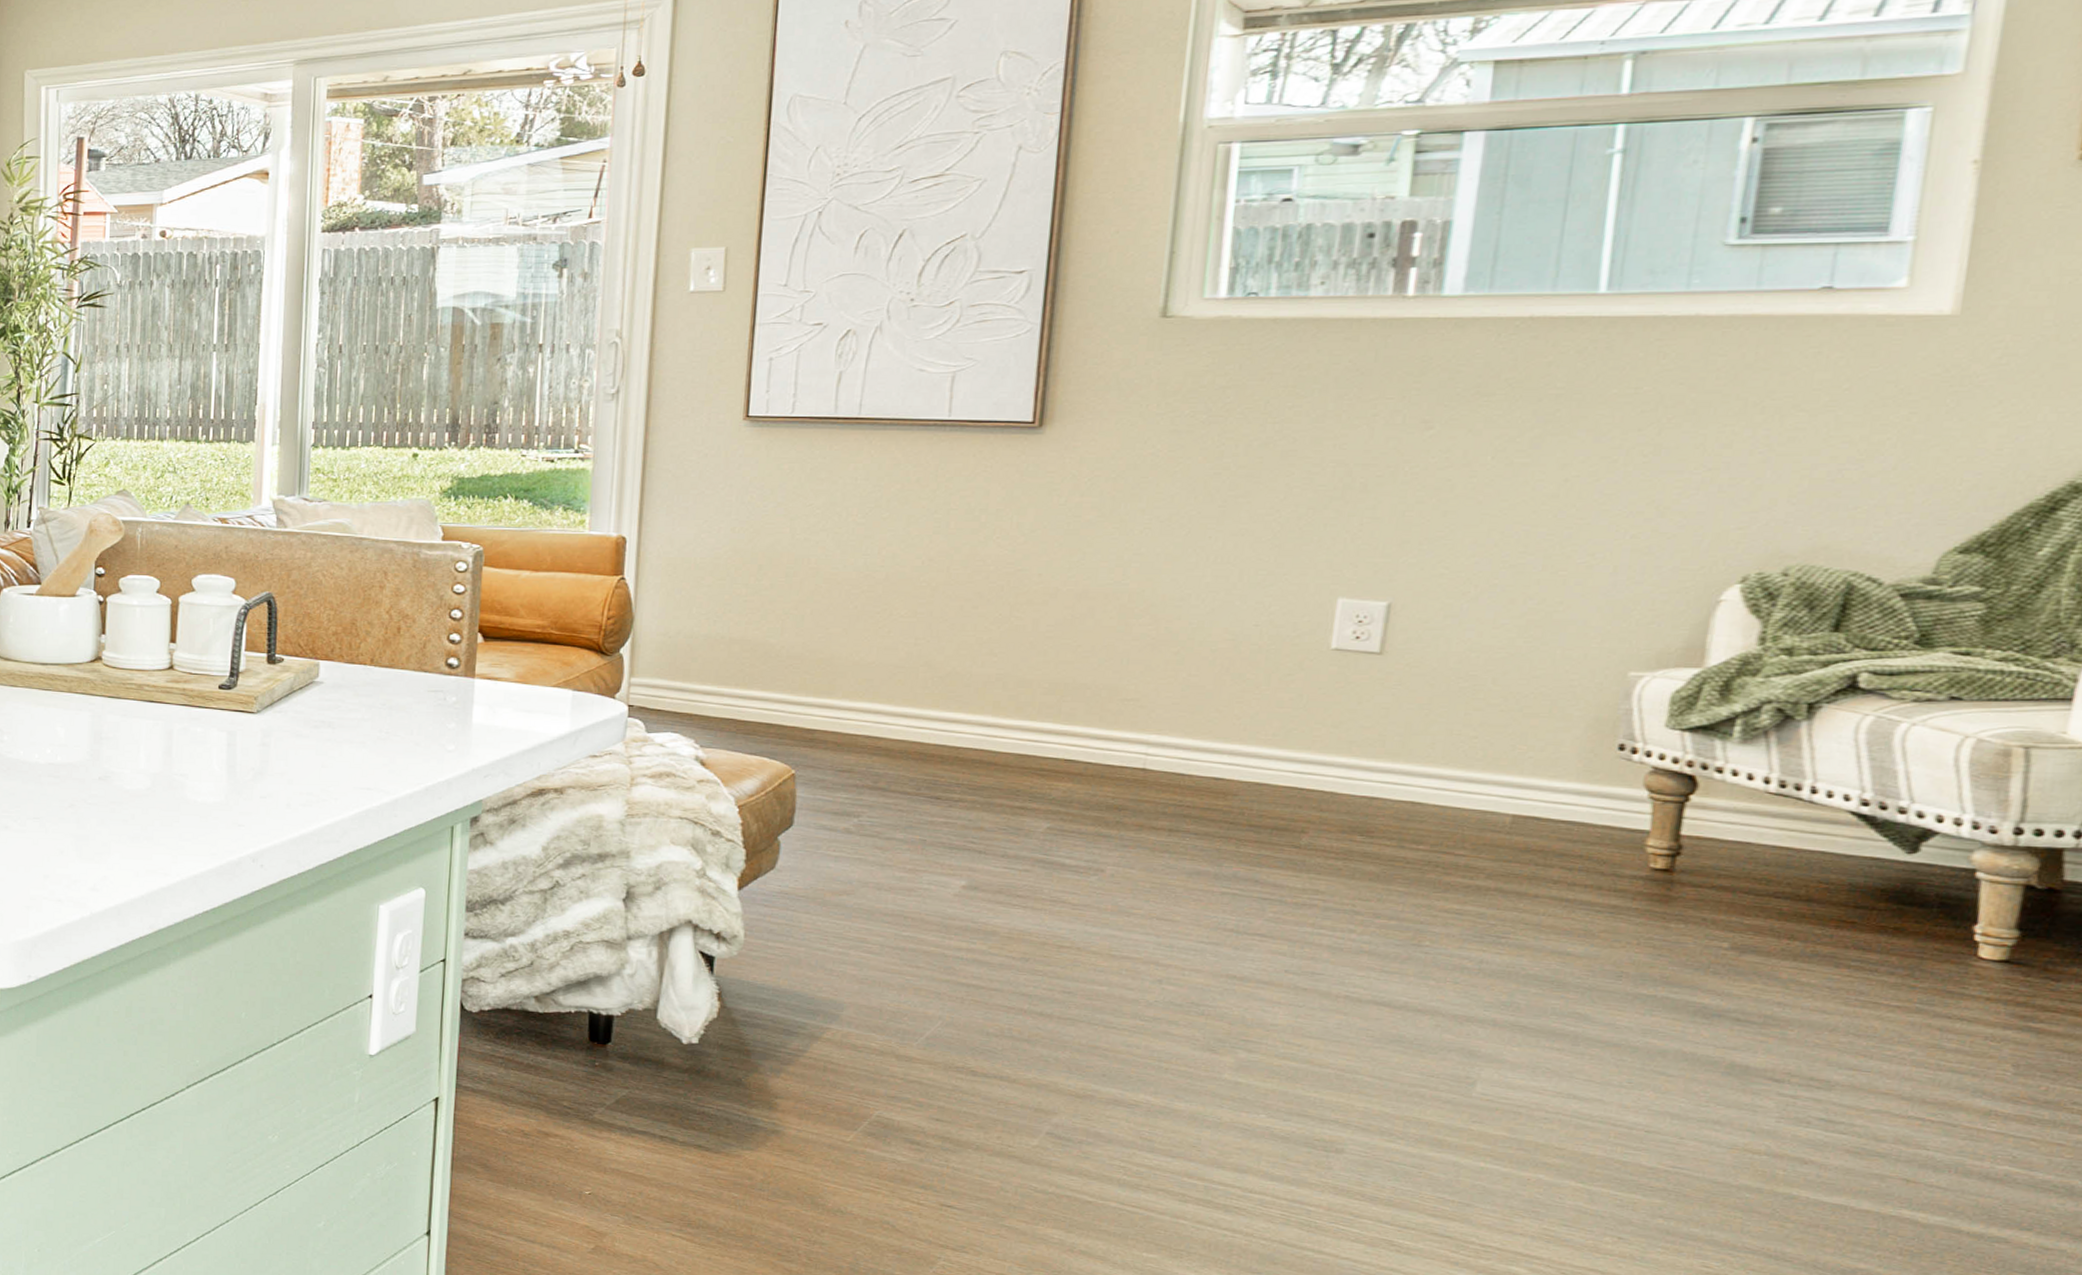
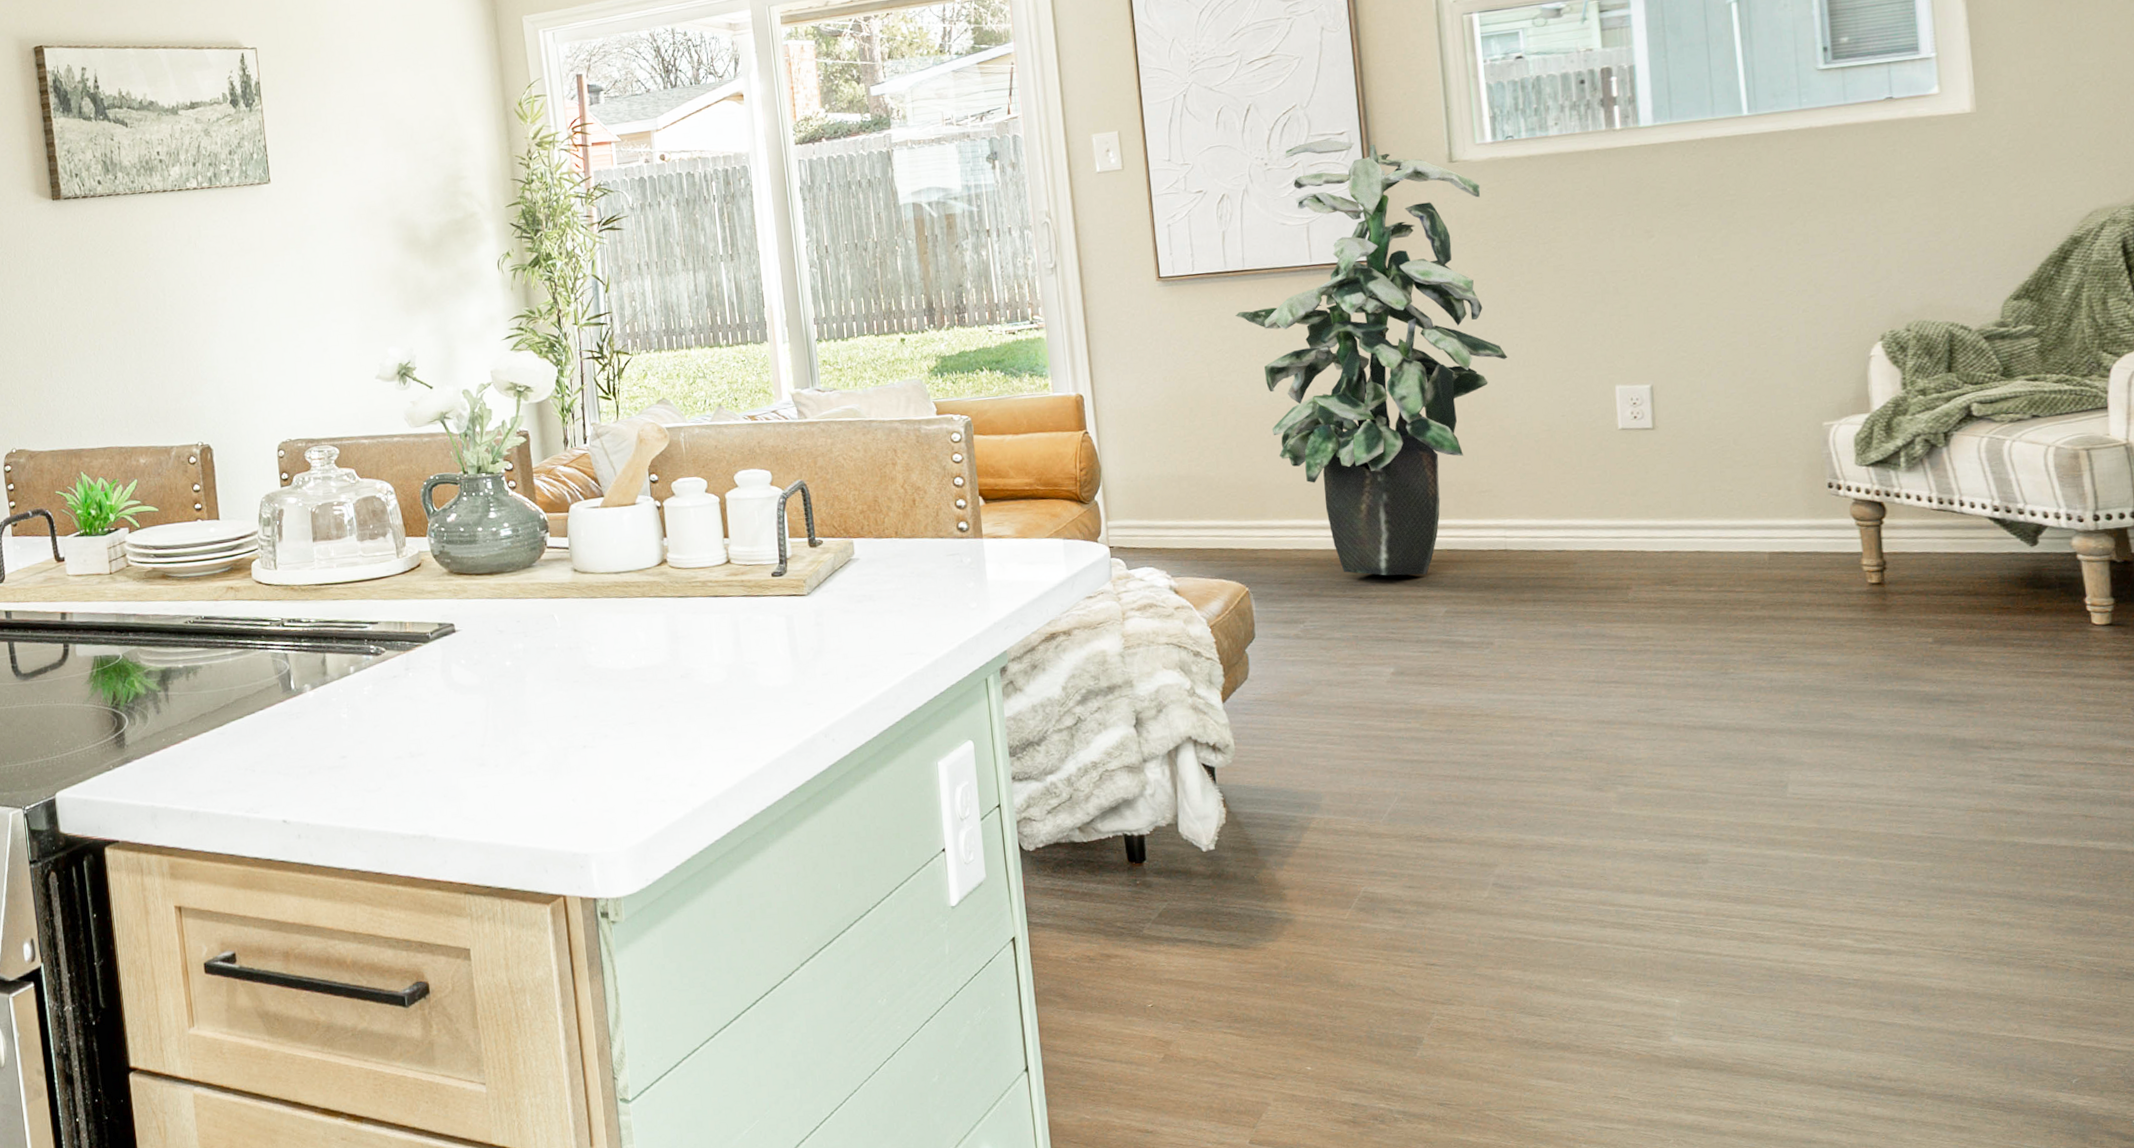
indoor plant: none [837,277,1199,784] -> present [1235,139,1507,576]

